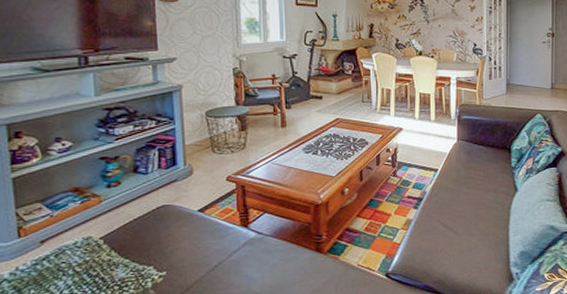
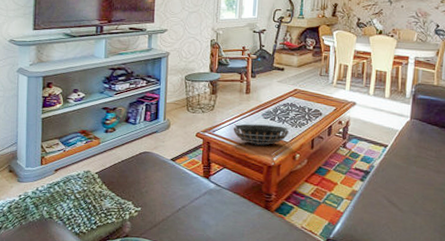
decorative bowl: none [270,159,334,184] -> present [233,124,289,146]

